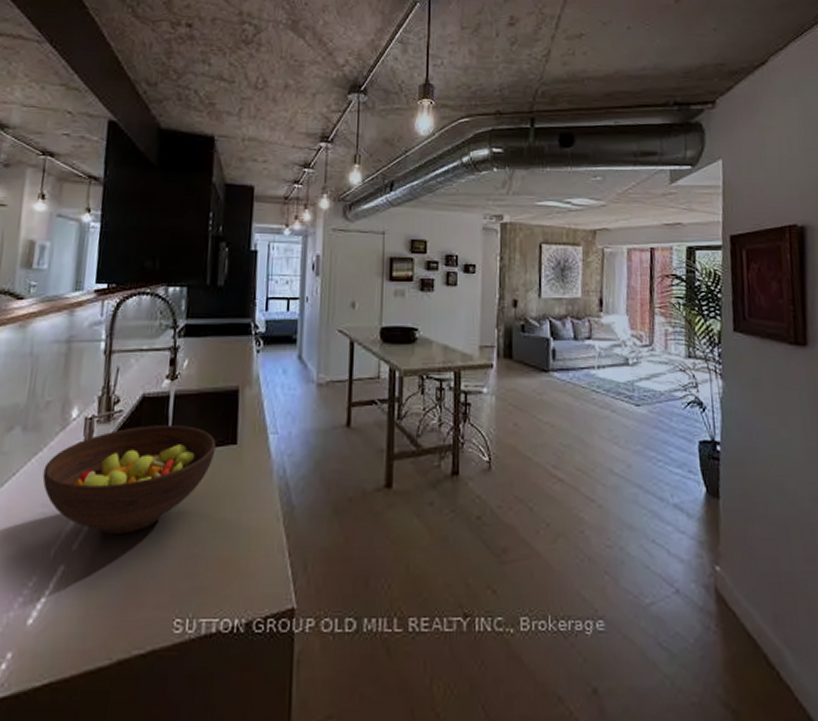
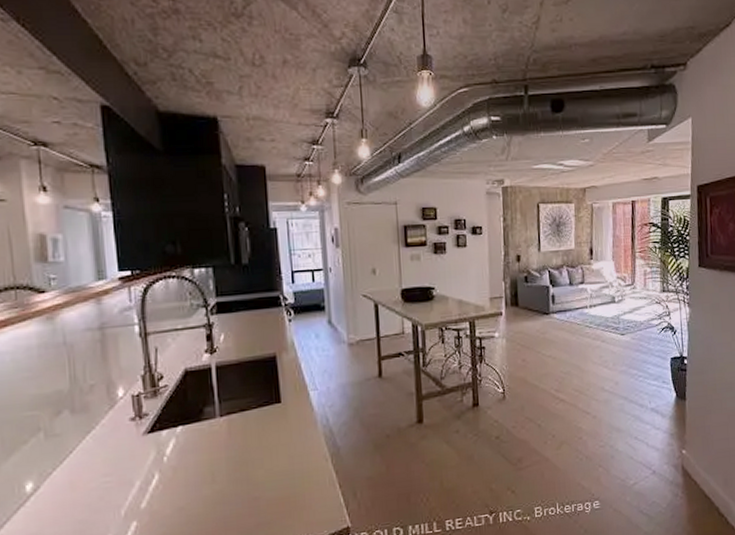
fruit bowl: present [42,425,216,534] -> none [99,392,262,491]

